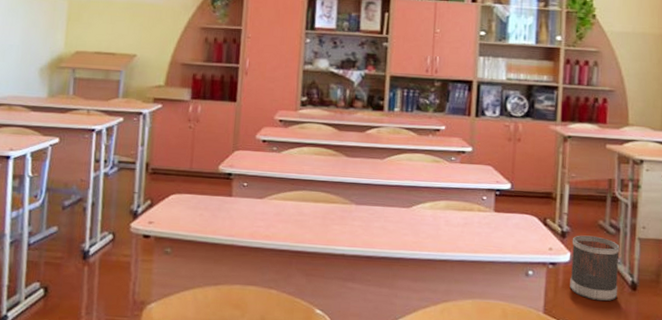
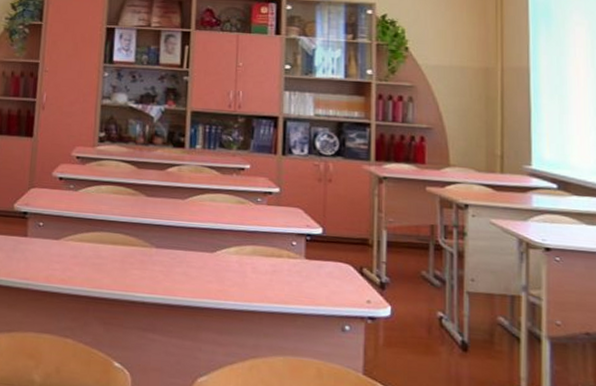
wastebasket: present [570,235,620,301] -> none [392,286,447,363]

